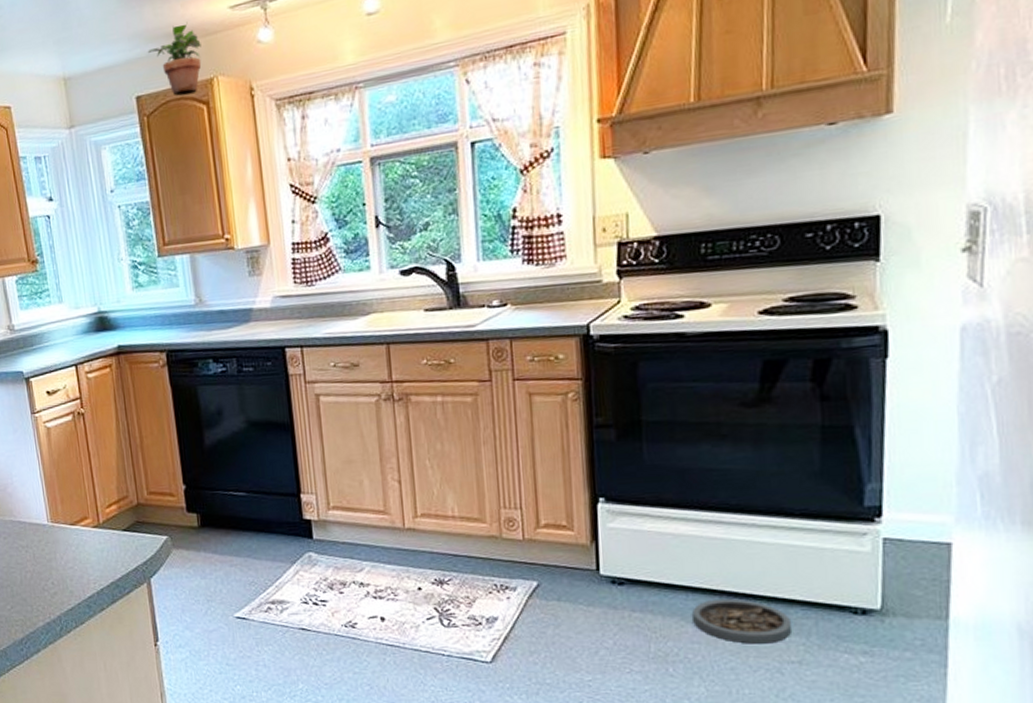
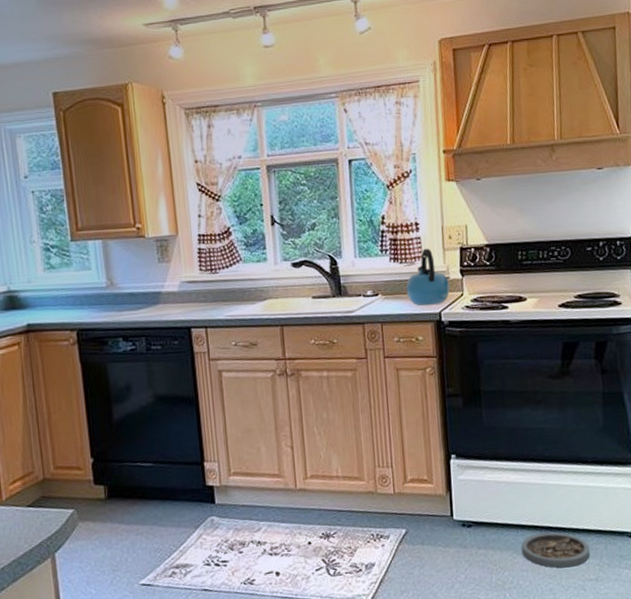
potted plant: present [147,22,202,97] -> none [65,32,117,97]
kettle: none [543,245,602,318] -> present [406,248,450,307]

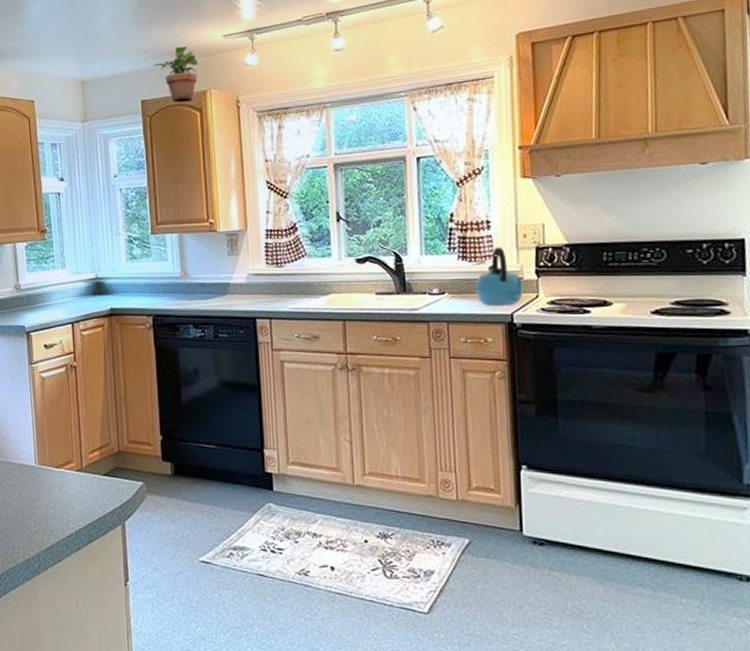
potted plant: none [65,32,117,97] -> present [153,44,198,103]
pet bowl: present [521,532,591,568] -> none [603,562,689,605]

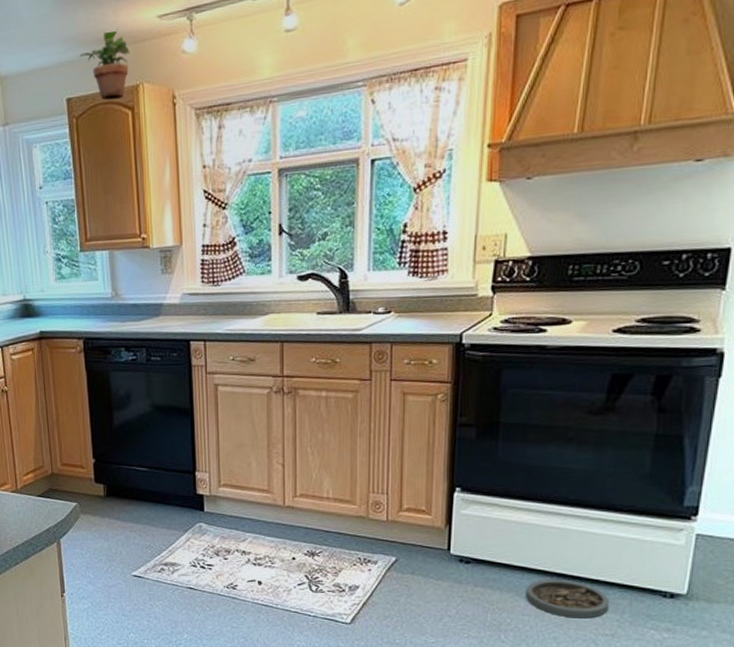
kettle: present [475,247,523,307] -> none [423,260,476,327]
pet bowl: none [603,562,689,605] -> present [526,579,610,619]

